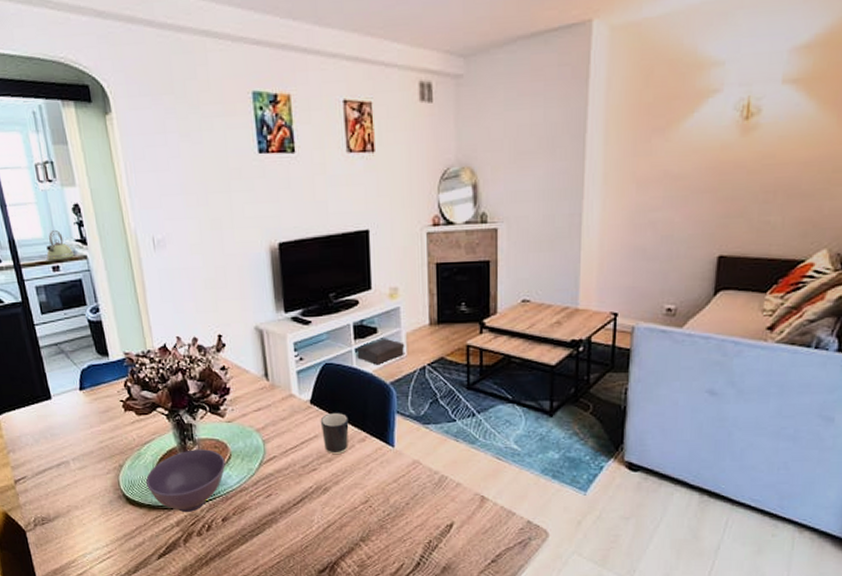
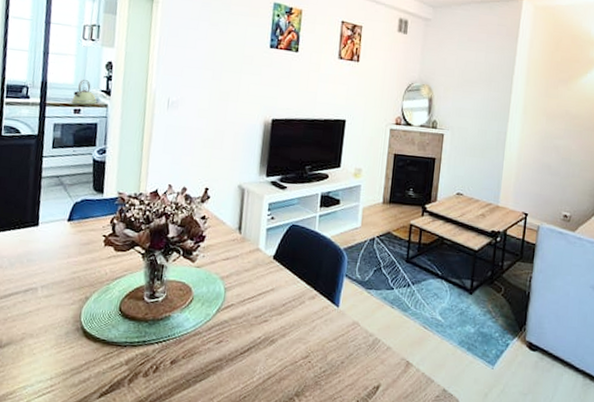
bowl: present [146,449,226,512] -> none [107,289,187,352]
mug: present [320,412,349,455] -> none [278,269,304,309]
decorative box: present [357,339,405,365] -> none [320,210,361,232]

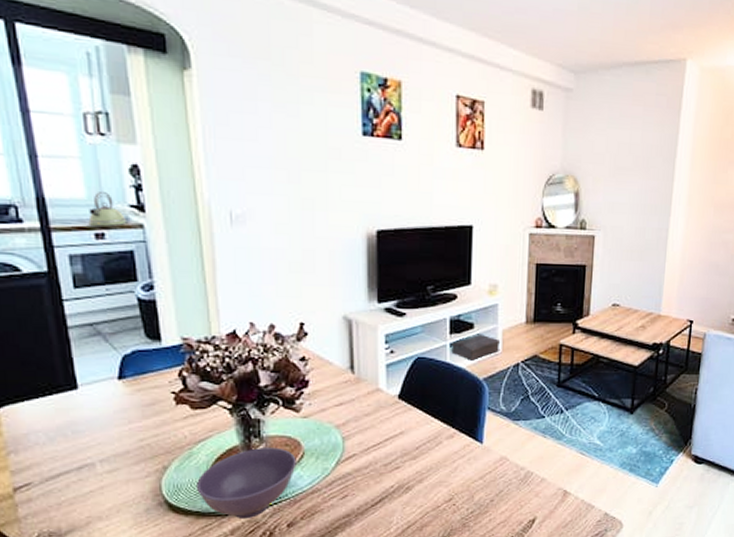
bowl: none [107,289,187,352] -> present [197,447,297,518]
decorative box: none [320,210,361,232] -> present [451,335,501,361]

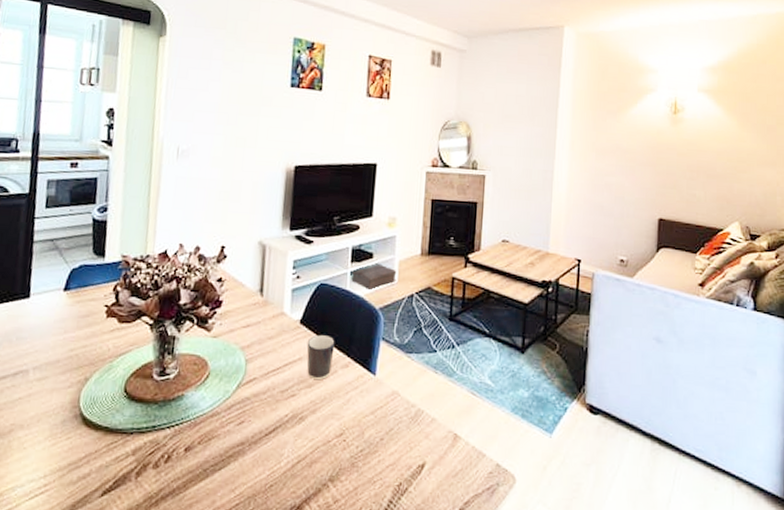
kettle: present [88,190,128,228] -> none [67,128,98,158]
bowl: present [197,447,297,518] -> none [110,365,202,438]
mug: none [407,407,438,452] -> present [306,334,335,381]

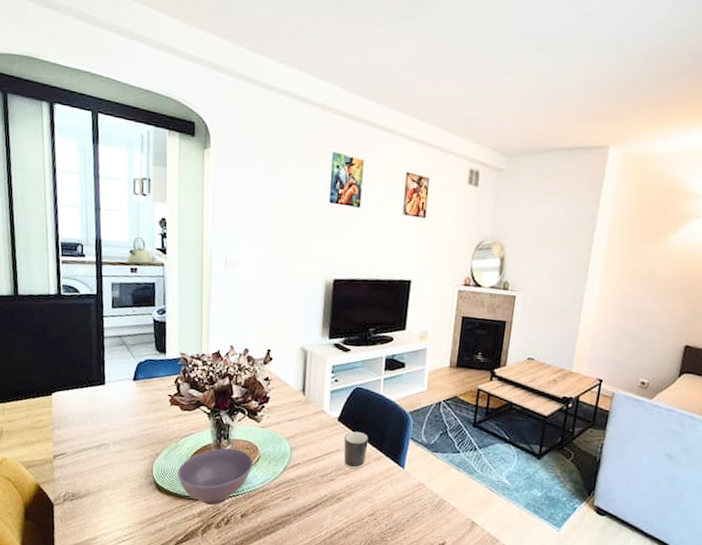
kettle: none [67,128,98,158] -> present [127,236,154,264]
bowl: none [110,365,202,438] -> present [178,448,254,505]
decorative box: present [351,264,397,290] -> none [385,373,427,395]

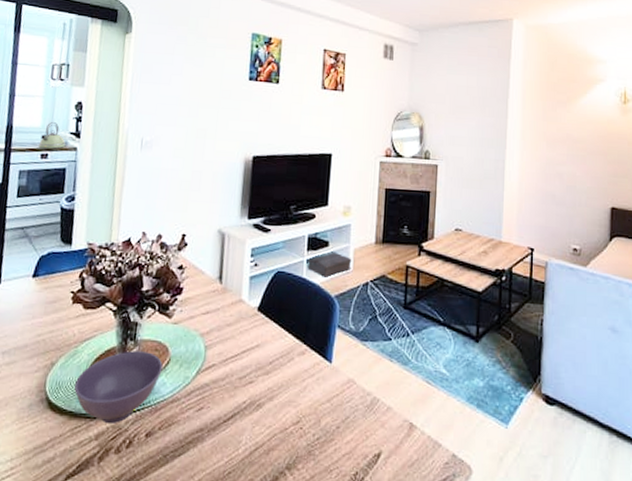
mug: present [343,431,369,469] -> none [264,321,292,368]
decorative box: none [385,373,427,395] -> present [308,252,352,277]

